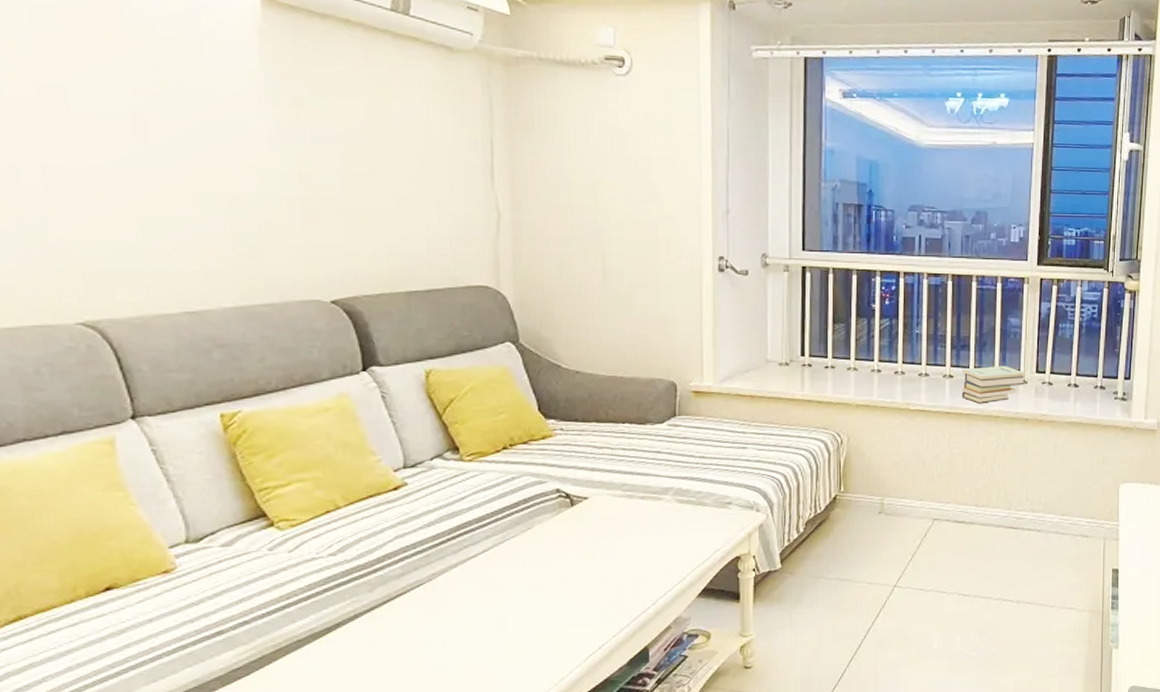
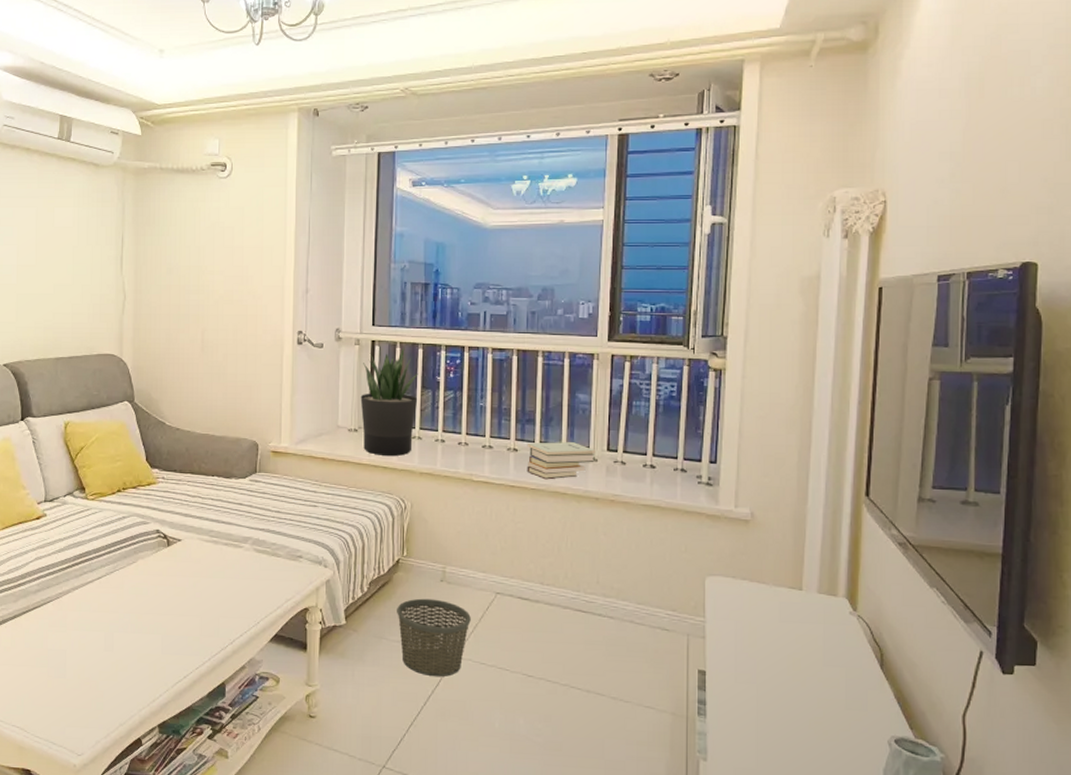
planter: none [791,272,853,389] -> present [360,346,418,456]
basket: none [835,532,909,609] -> present [397,598,471,676]

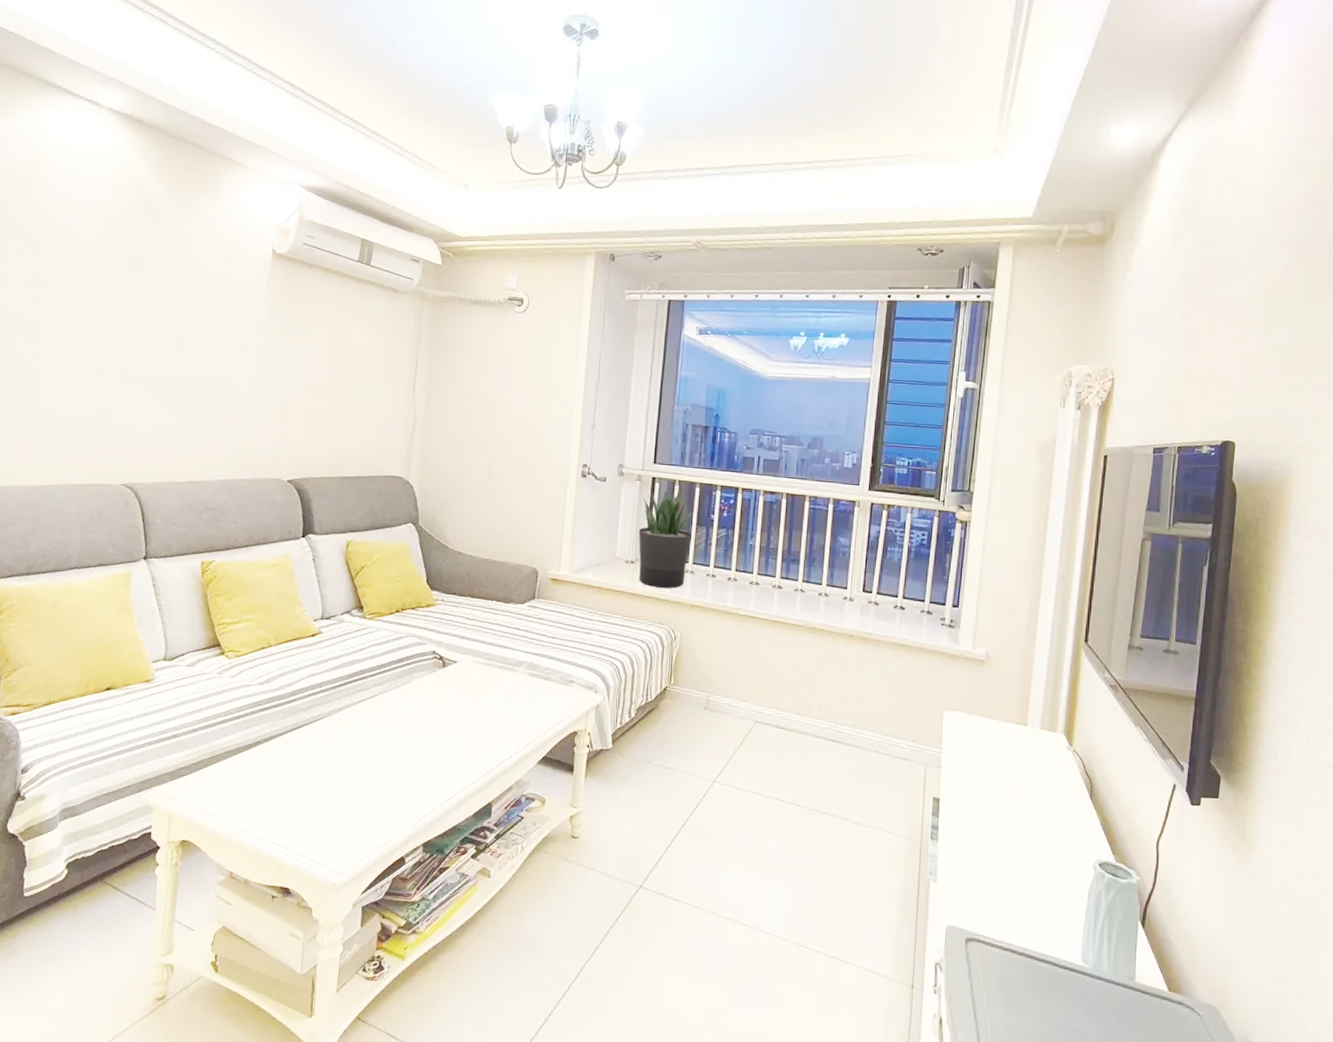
basket: present [397,598,471,676] -> none [661,725,730,800]
books: present [527,442,596,480] -> none [789,581,853,617]

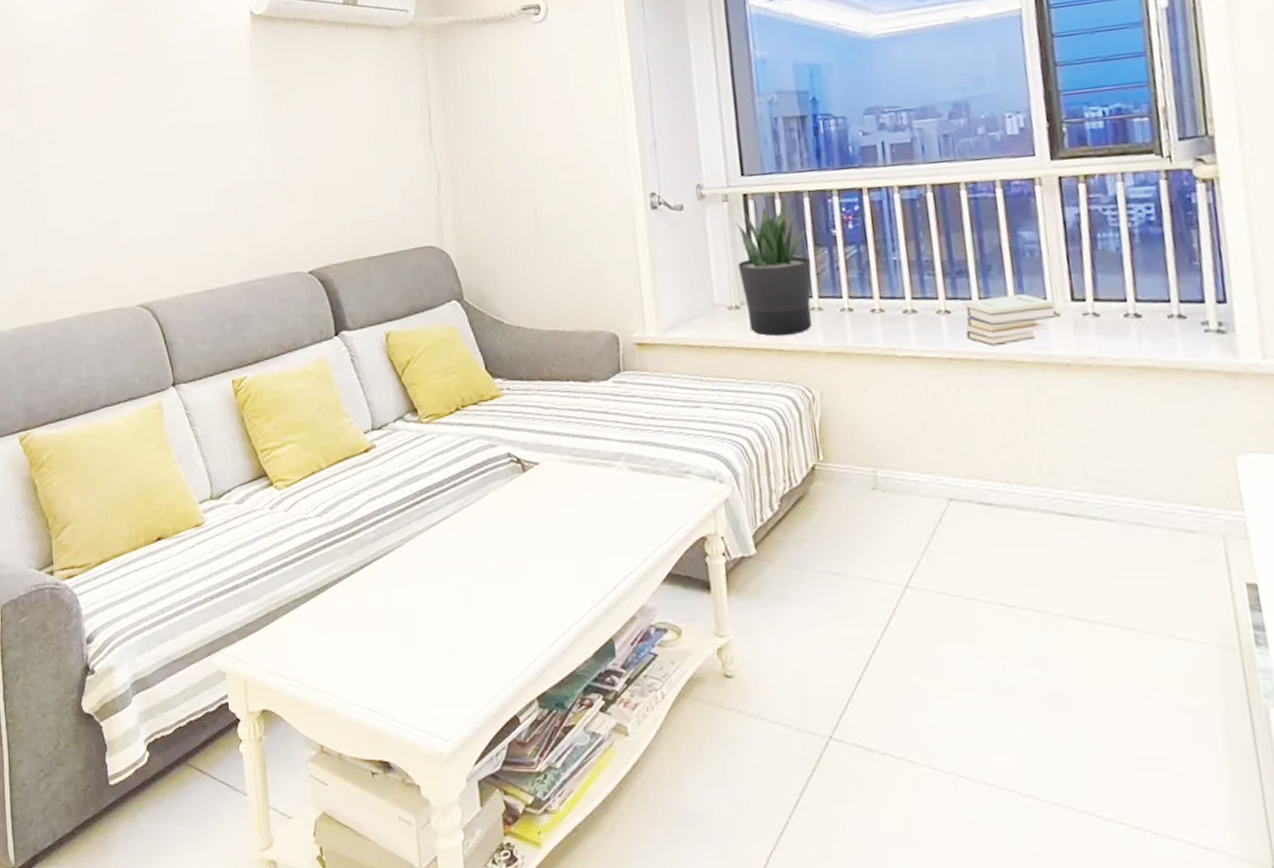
books: none [789,581,853,617] -> present [962,294,1057,346]

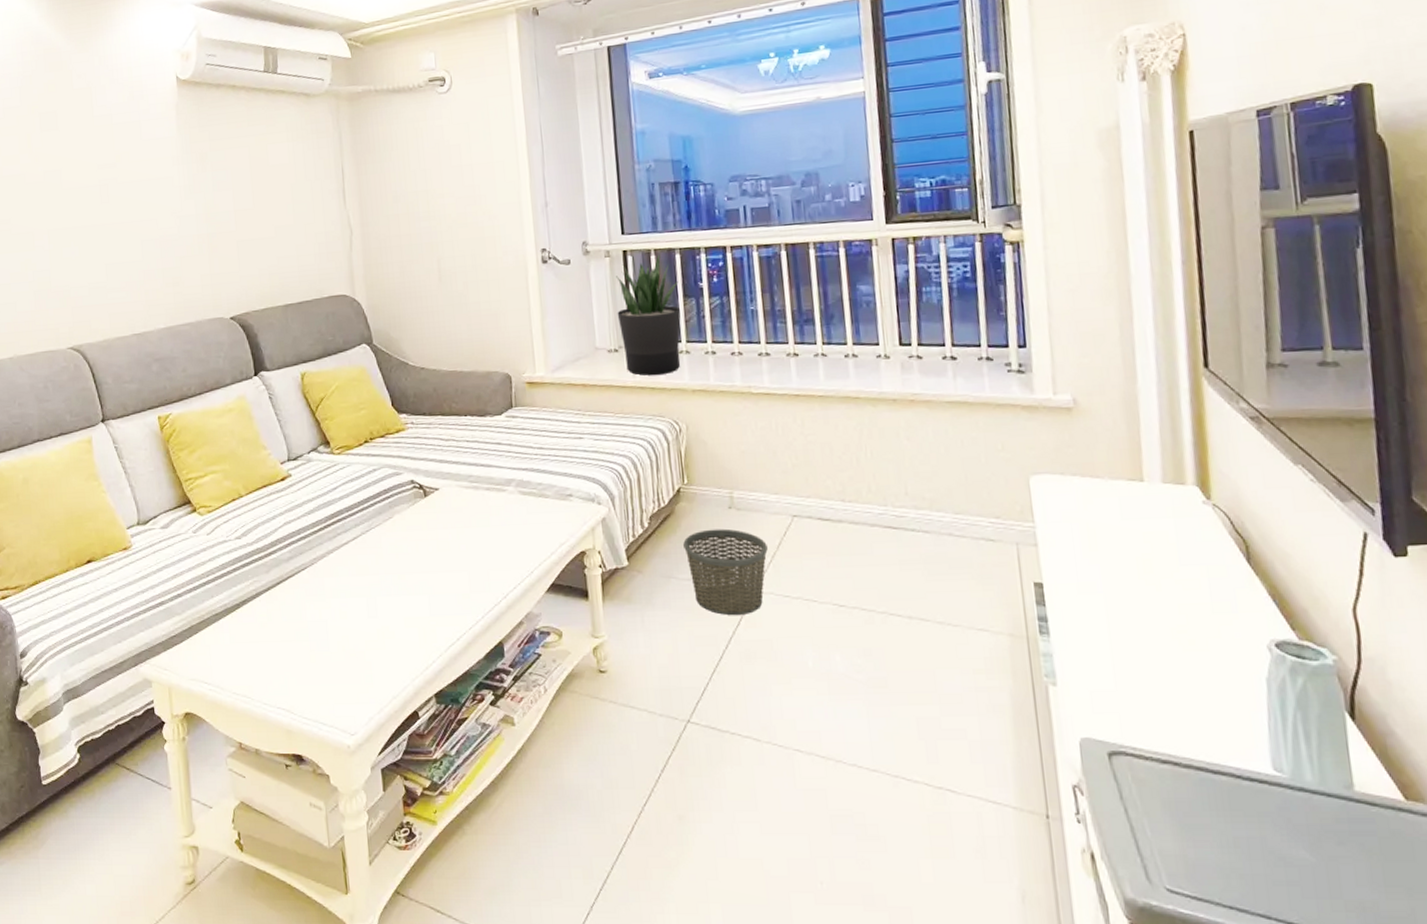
basket: none [820,513,920,614] -> present [683,528,768,615]
books: present [962,294,1057,346] -> none [808,340,887,384]

